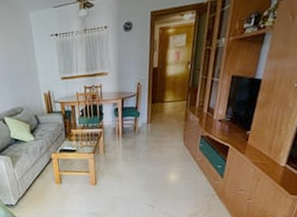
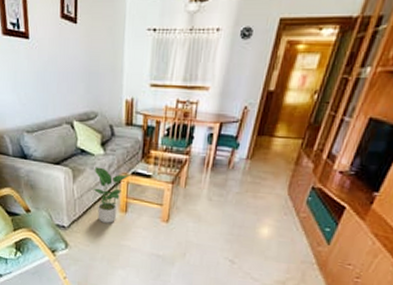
potted plant: none [29,151,59,196] -> present [93,167,130,223]

